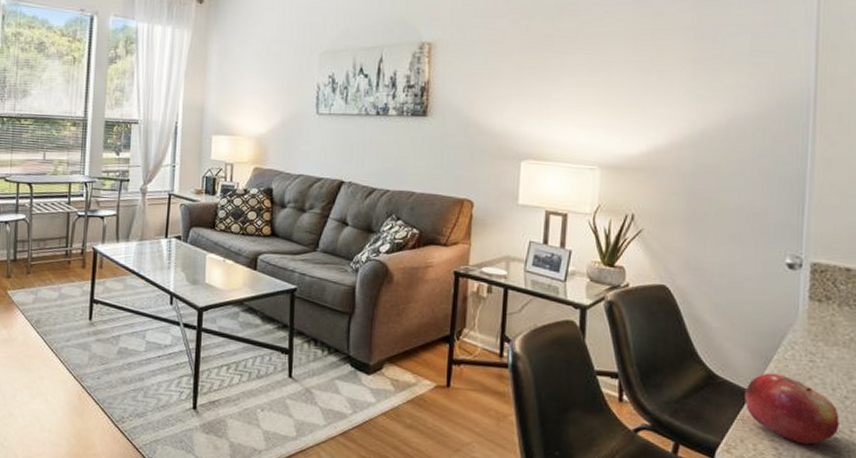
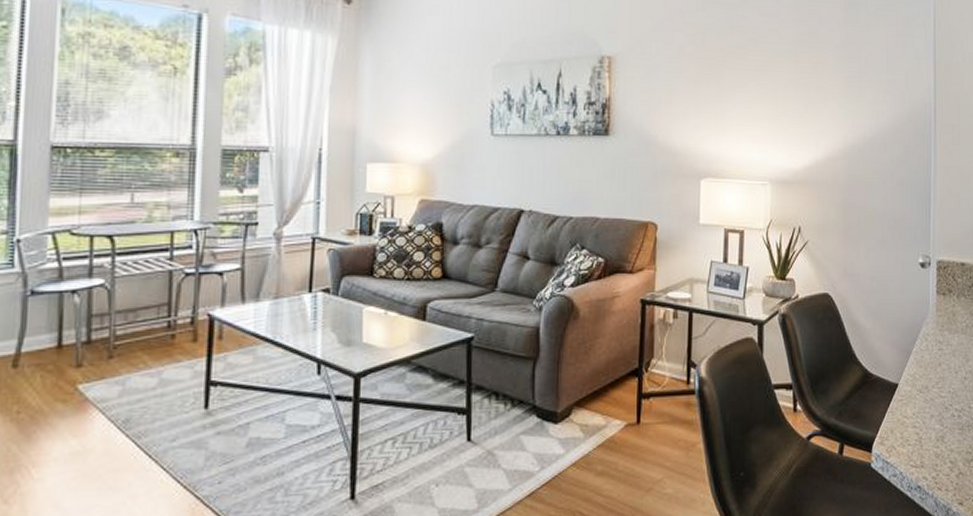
fruit: present [745,372,839,445] -> none [893,364,961,427]

